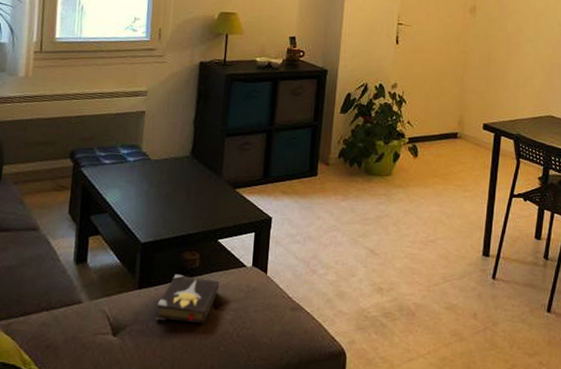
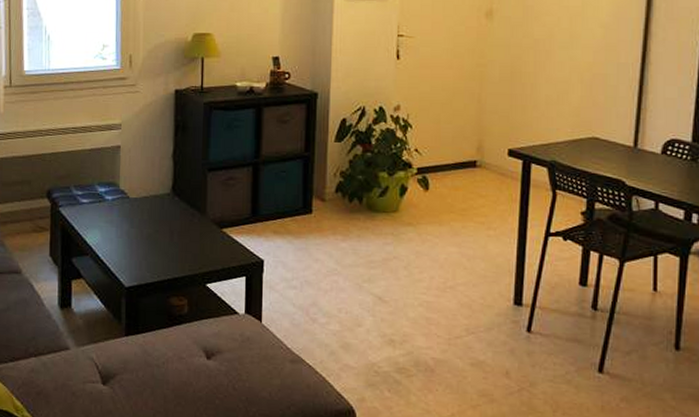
hardback book: present [156,274,220,324] -> none [145,320,211,375]

